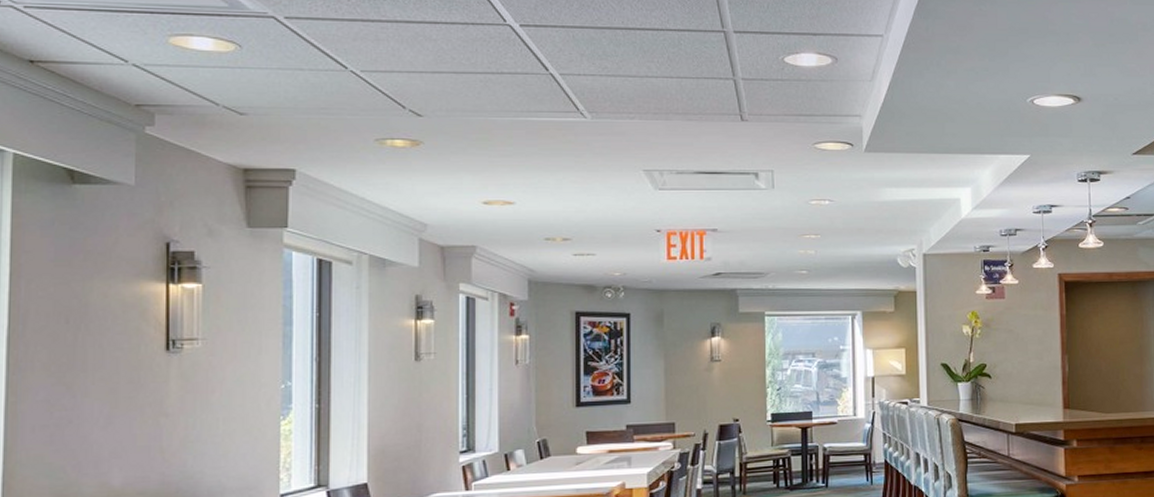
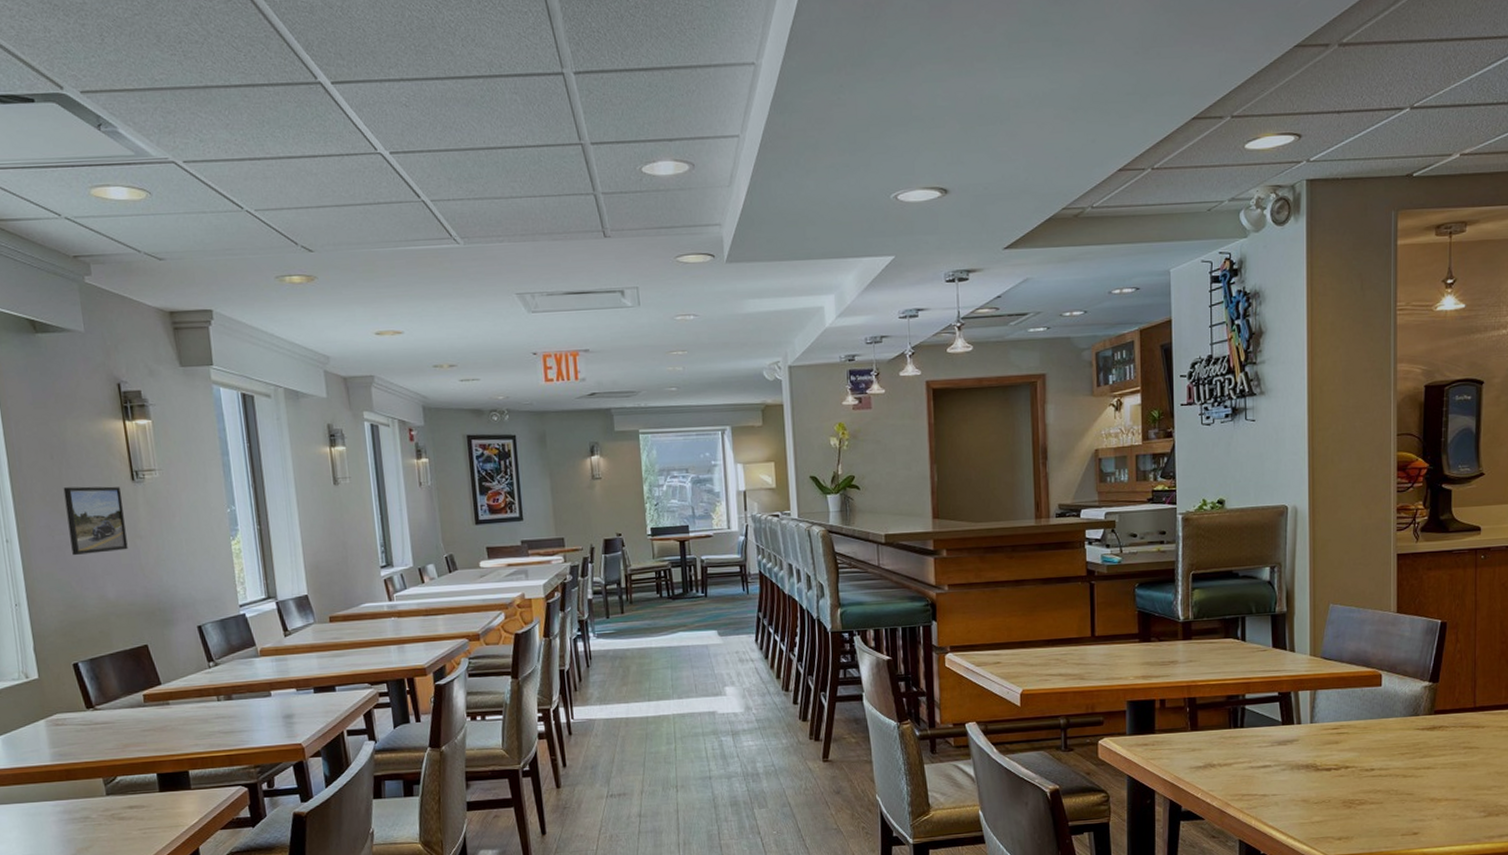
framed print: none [74,355,151,436] -> present [63,486,128,556]

